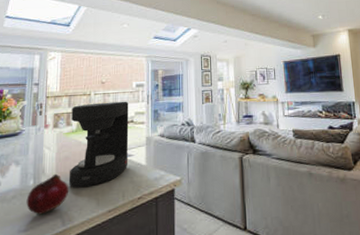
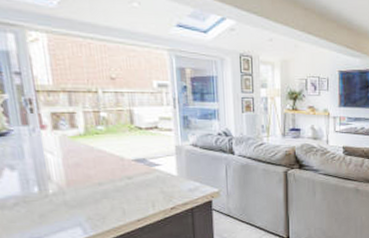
fruit: present [26,173,69,215] -> none [33,181,87,223]
coffee maker: present [69,101,129,188] -> none [74,103,155,197]

